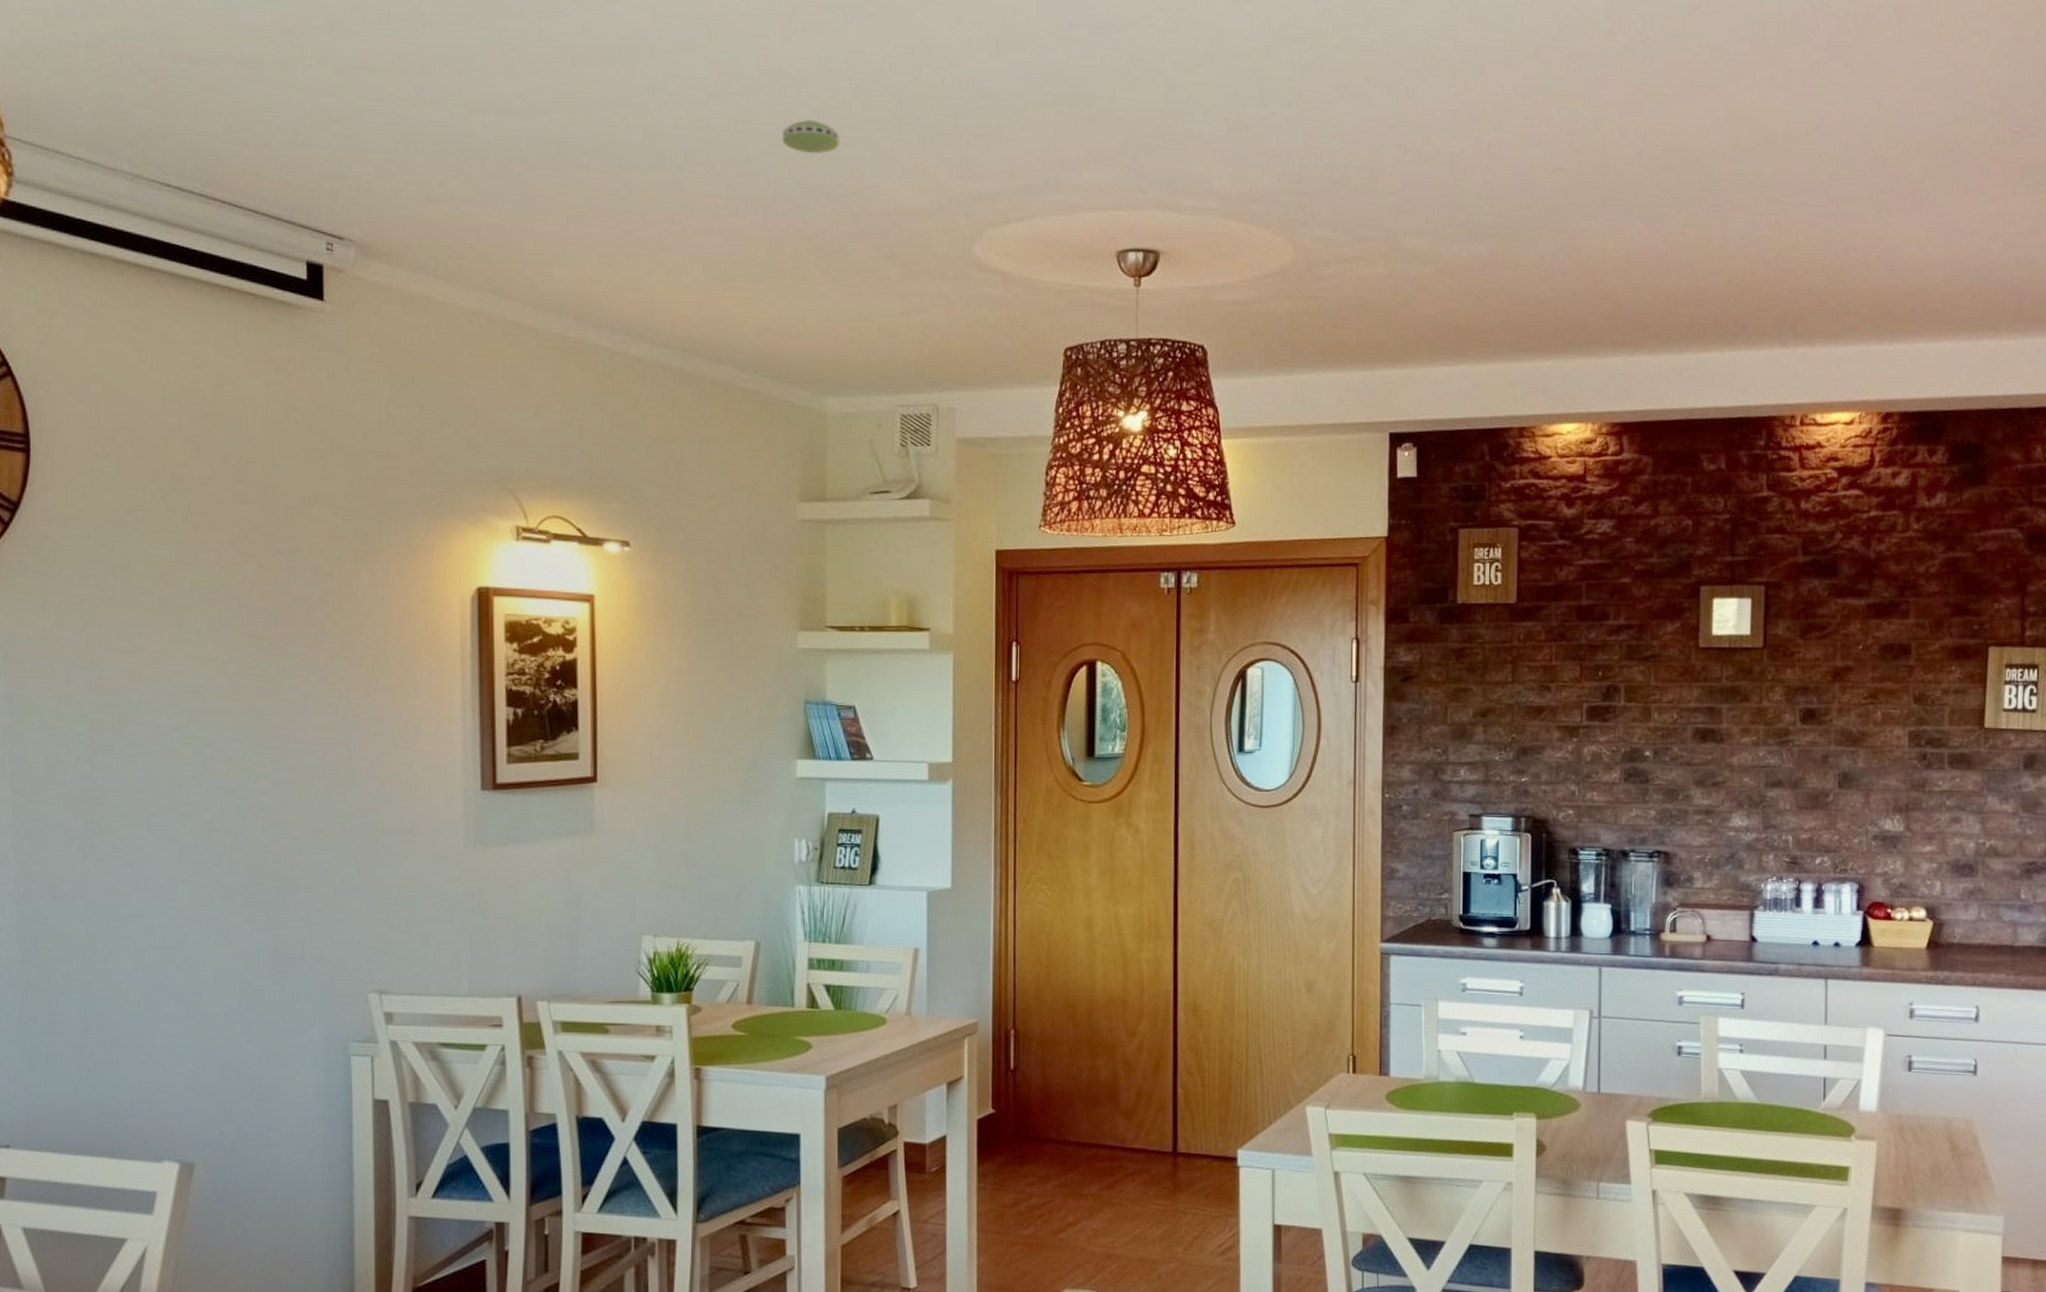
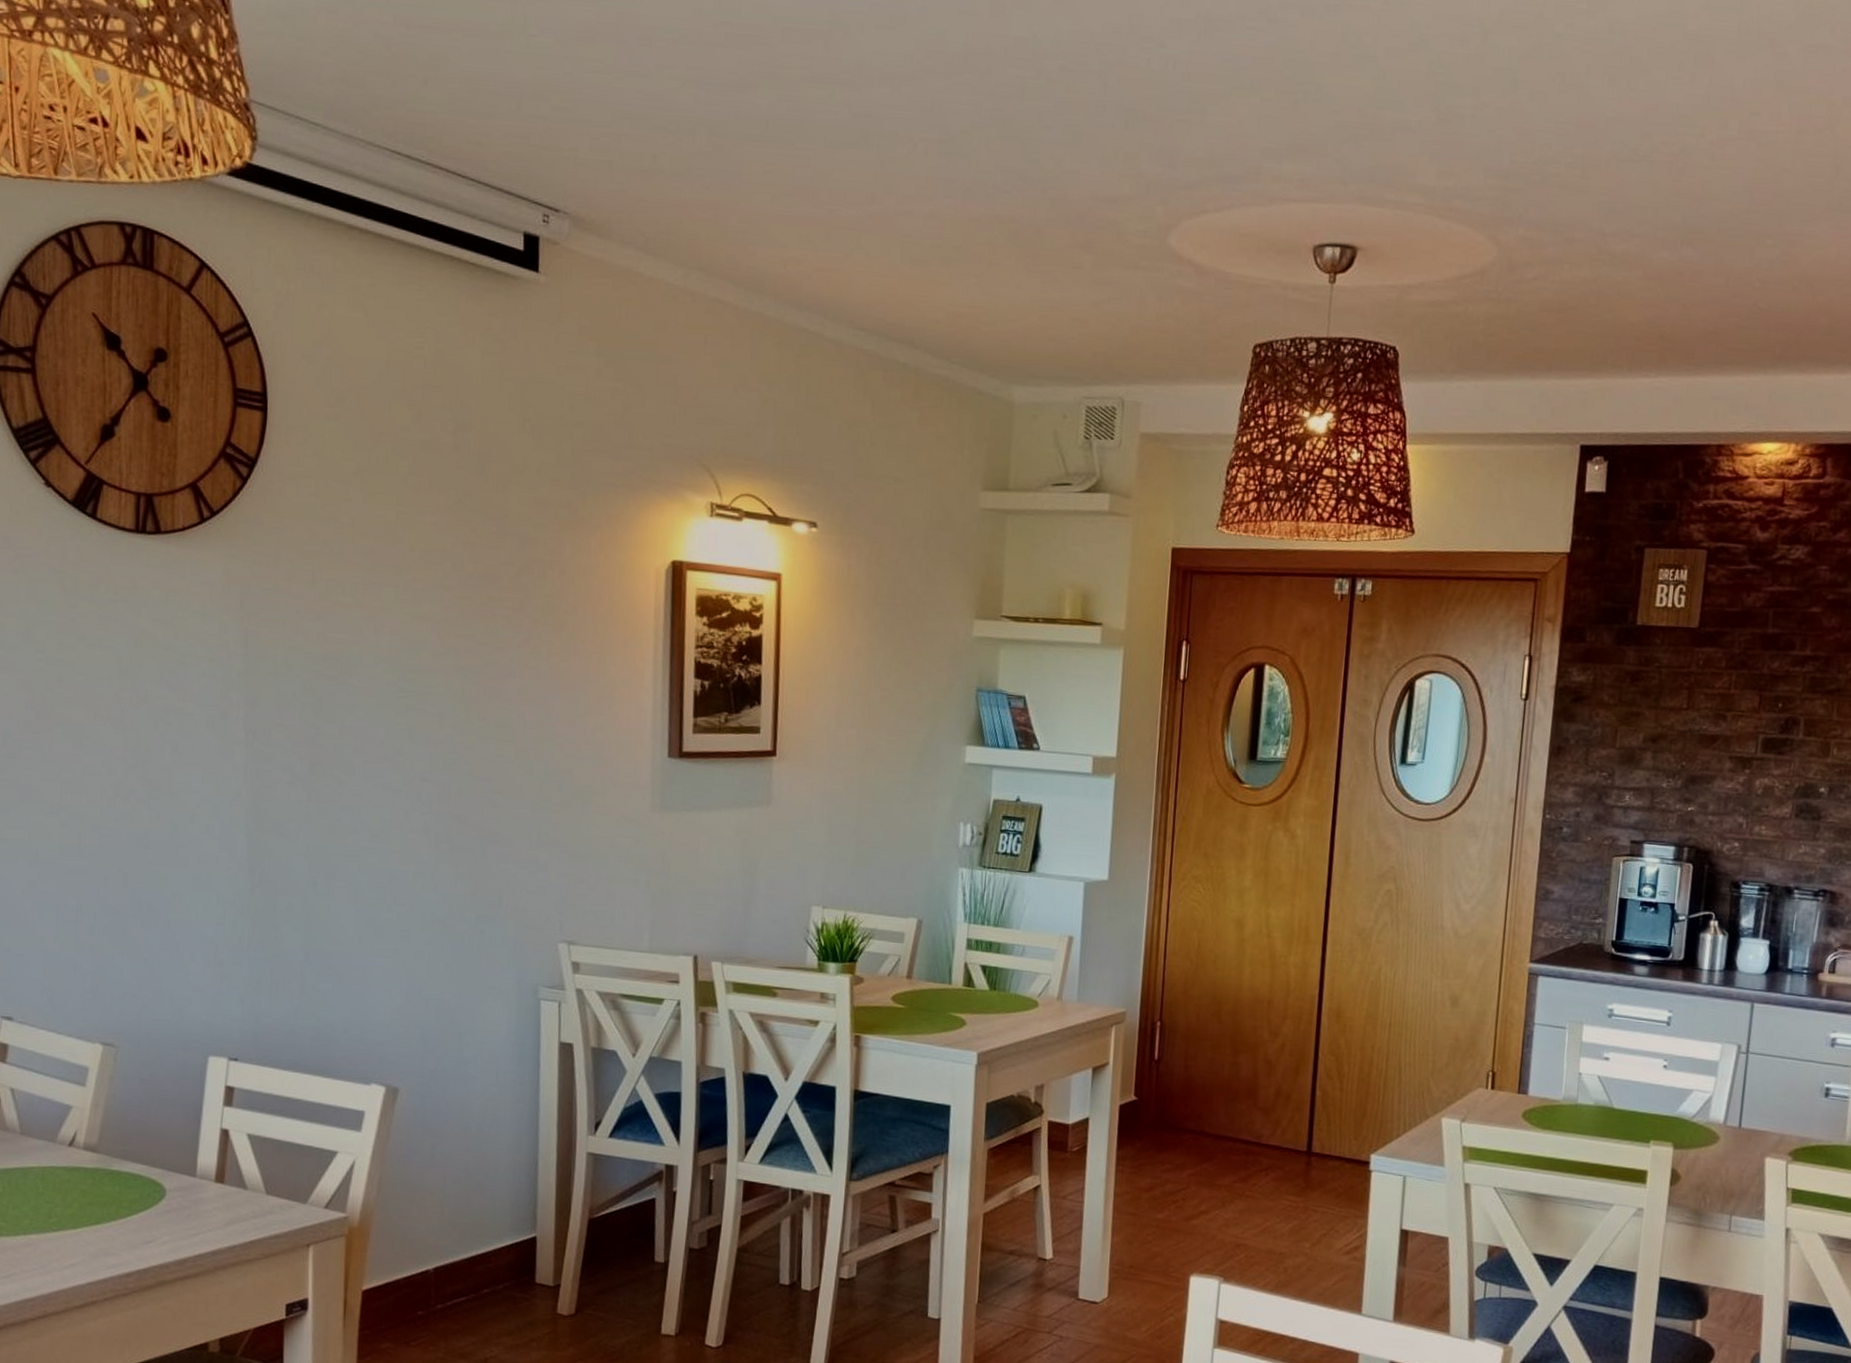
smoke detector: present [781,119,840,154] -> none [984,100,1042,137]

